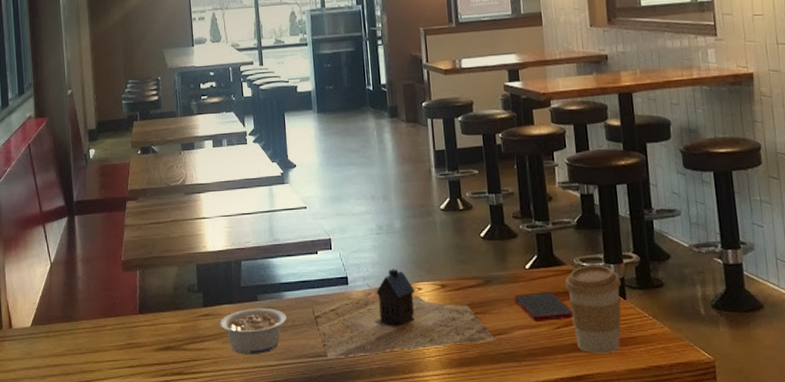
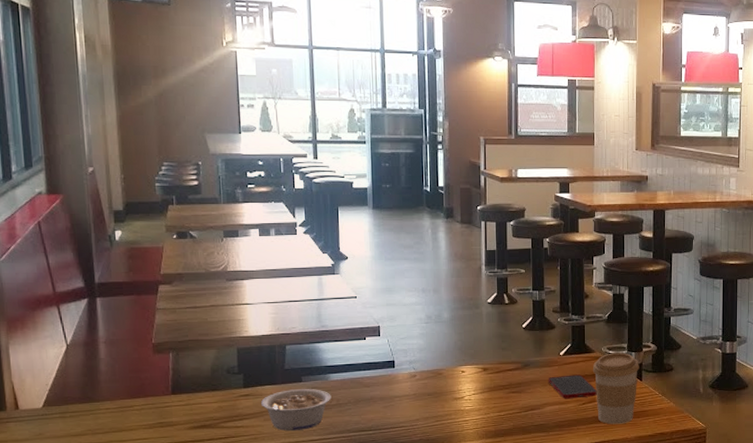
toy house: present [312,269,496,358] -> none [358,354,529,432]

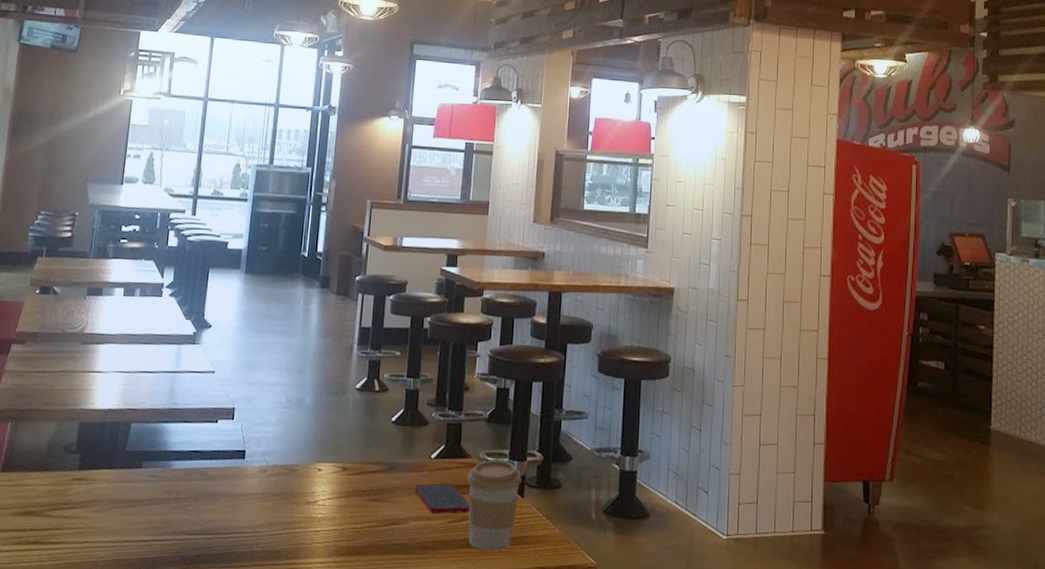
legume: present [260,389,332,431] -> none [93,476,171,527]

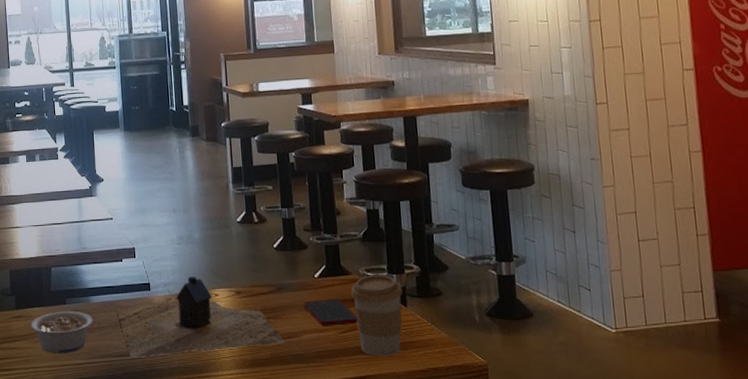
legume: none [93,476,171,527] -> present [30,311,93,353]
toy house: none [201,446,389,538] -> present [117,276,286,358]

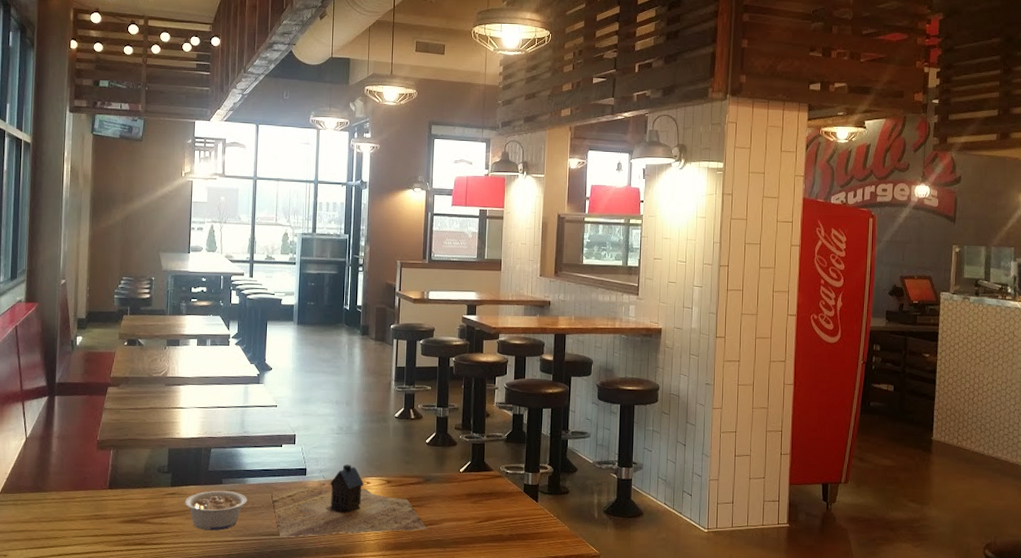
cell phone: present [303,299,358,326] -> none [447,492,494,516]
coffee cup: present [350,275,403,357] -> none [490,472,536,545]

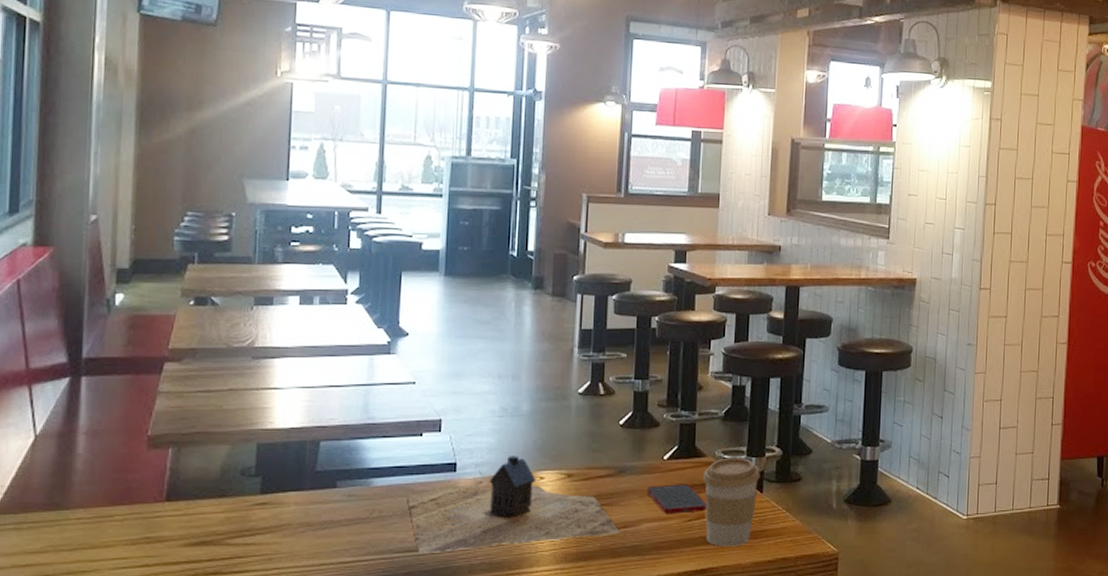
legume: present [184,491,247,531] -> none [280,497,373,550]
cell phone: none [447,492,494,516] -> present [646,484,707,514]
coffee cup: none [490,472,536,545] -> present [702,457,760,547]

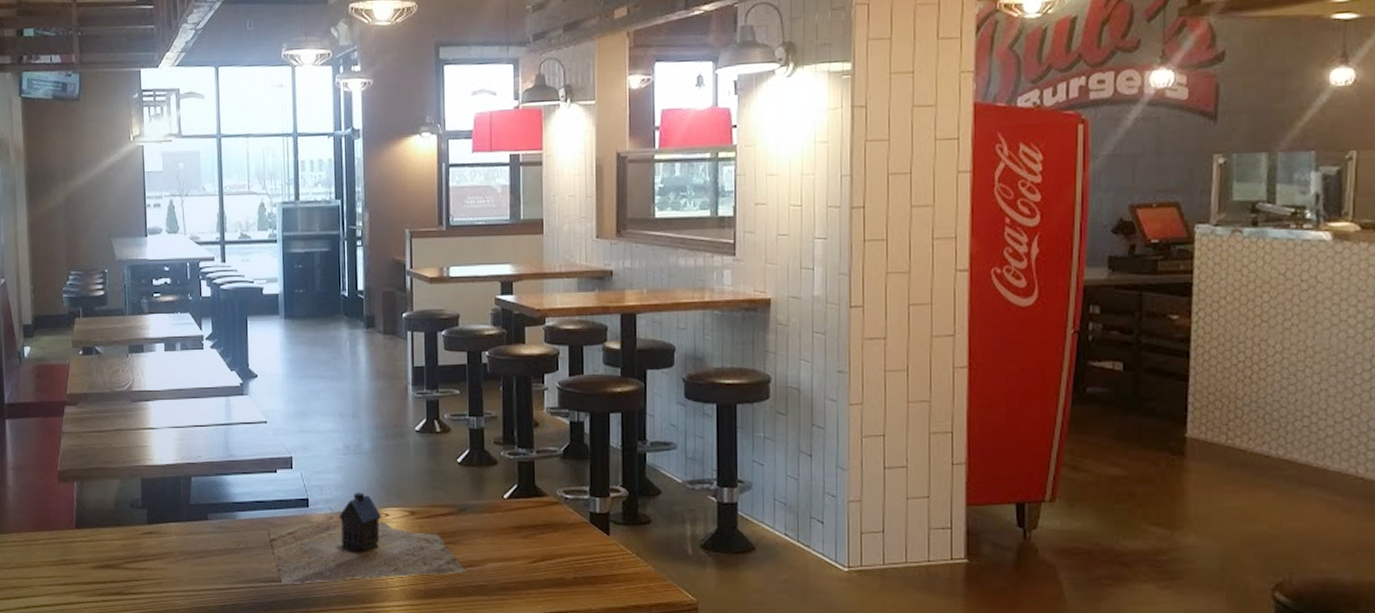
cell phone: present [646,484,707,514] -> none [489,524,551,555]
coffee cup: present [702,457,760,547] -> none [544,497,606,591]

